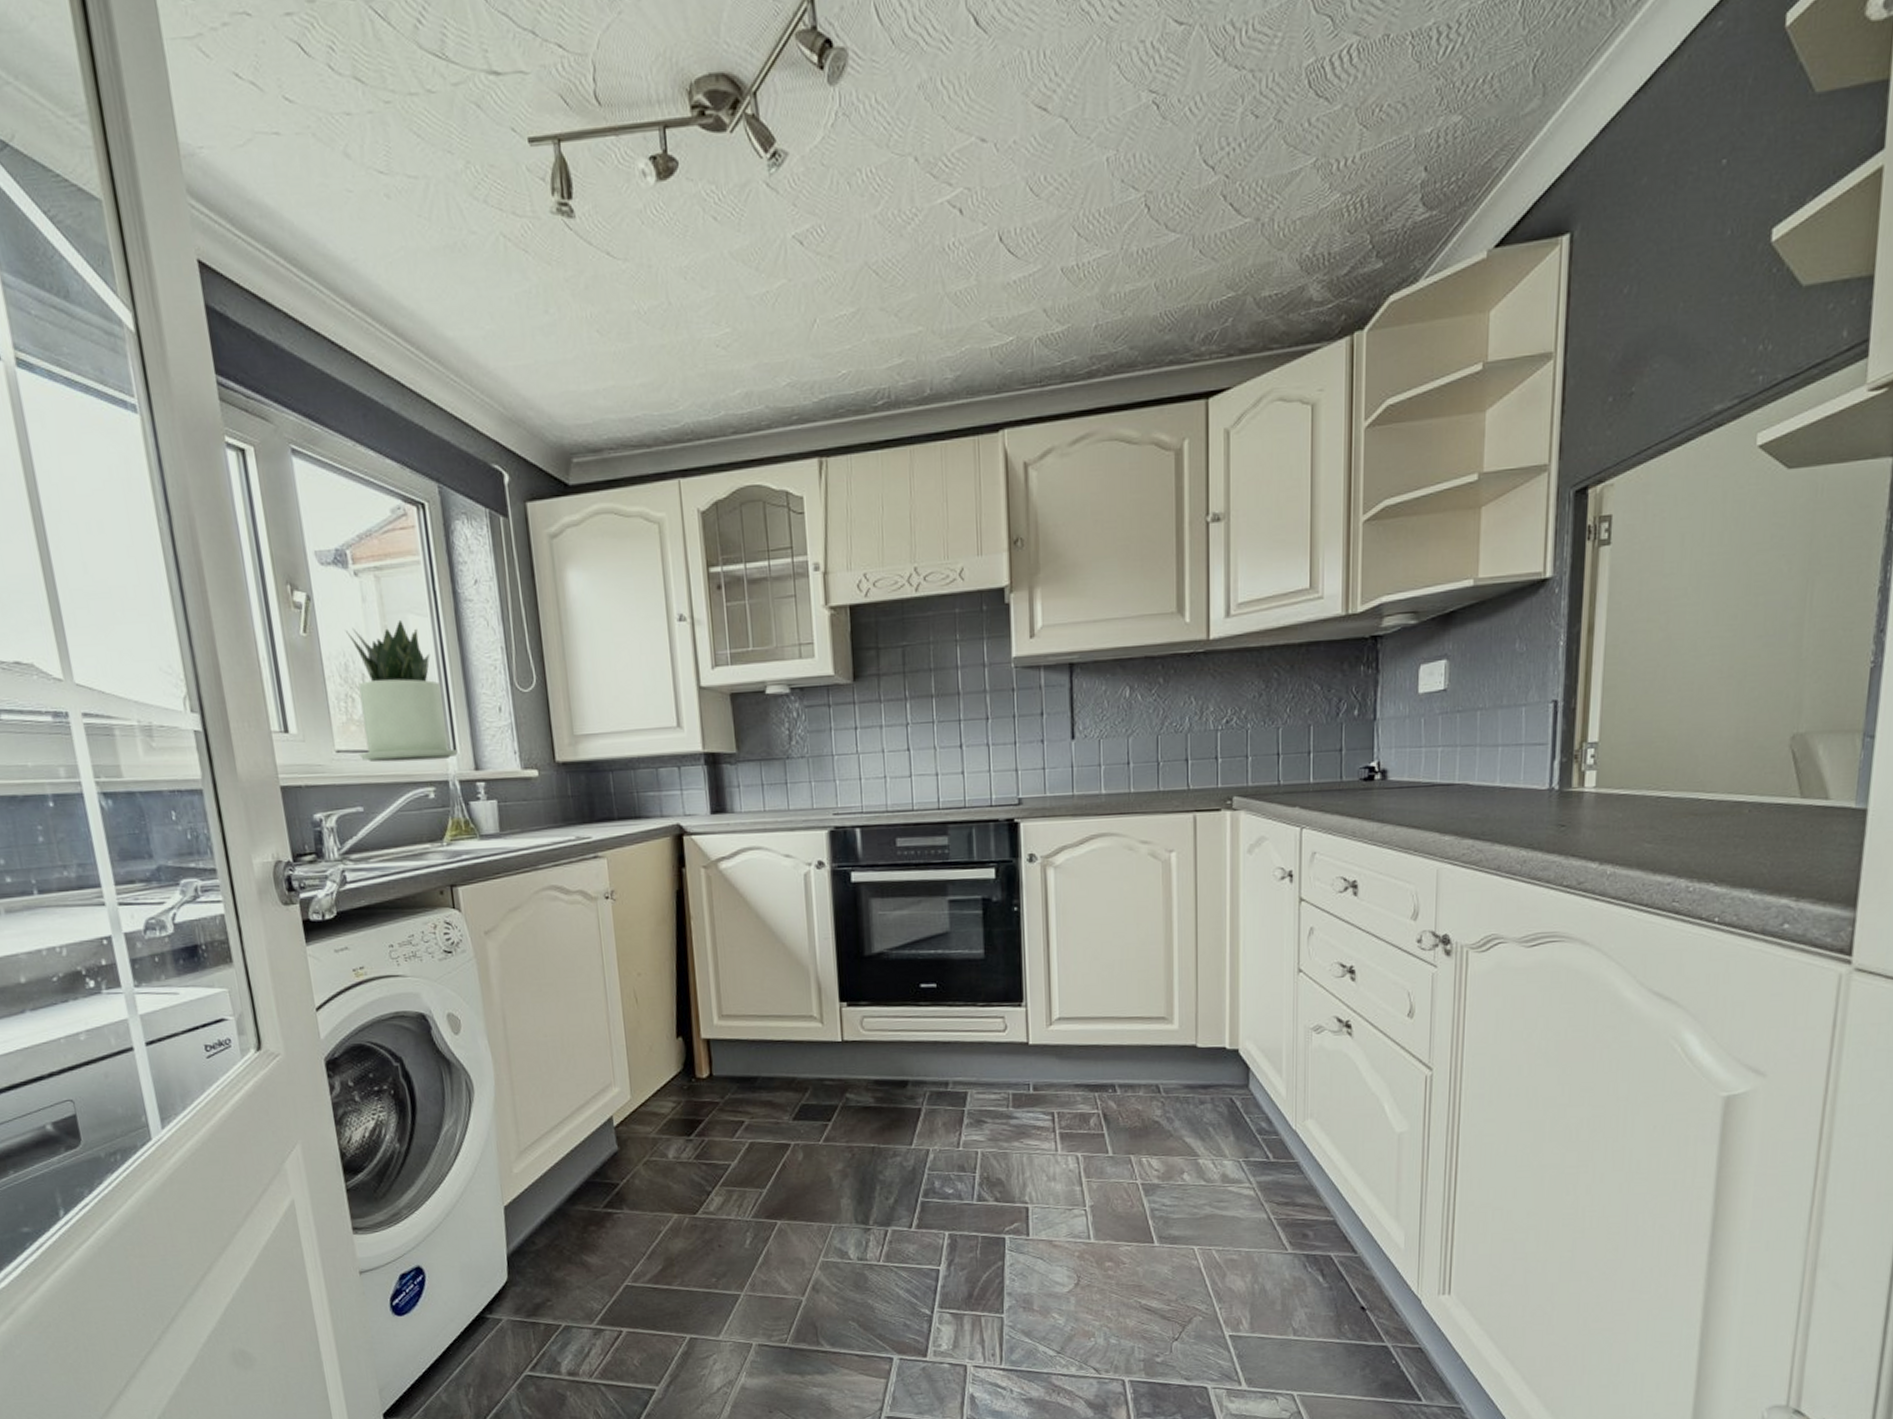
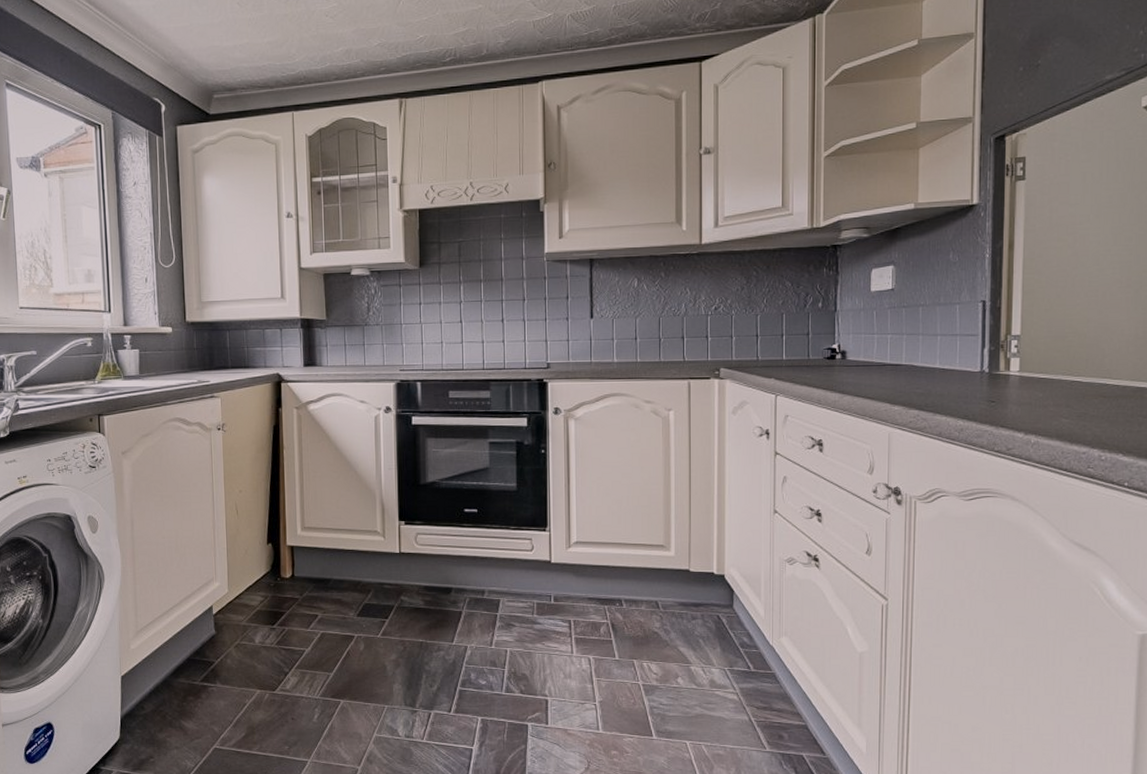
planter: present [345,621,458,763] -> none [34,211,112,318]

